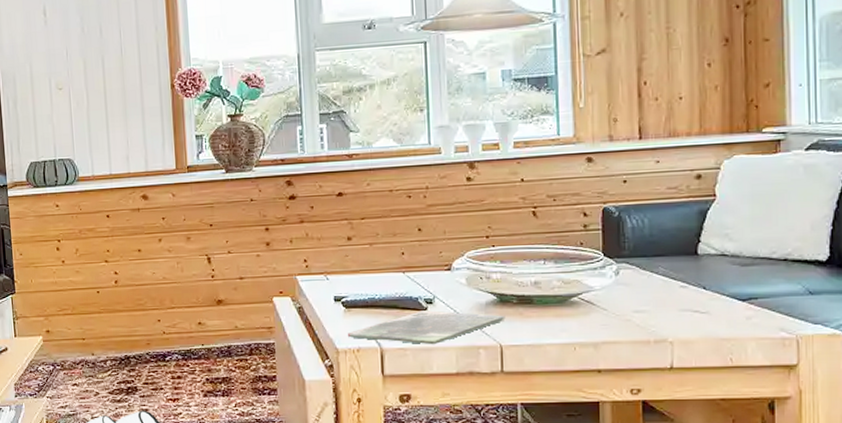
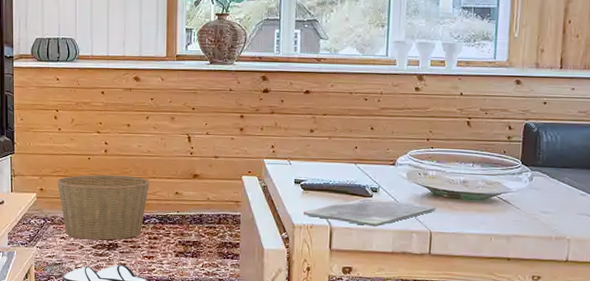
basket: none [64,308,169,384] -> present [57,174,150,241]

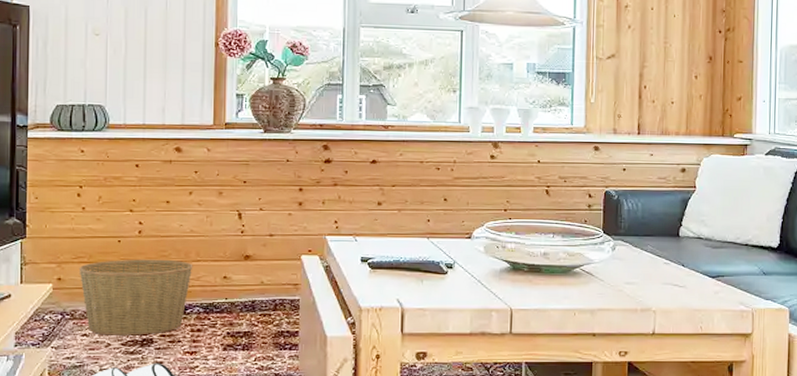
magazine: present [304,197,437,227] -> none [372,274,517,307]

